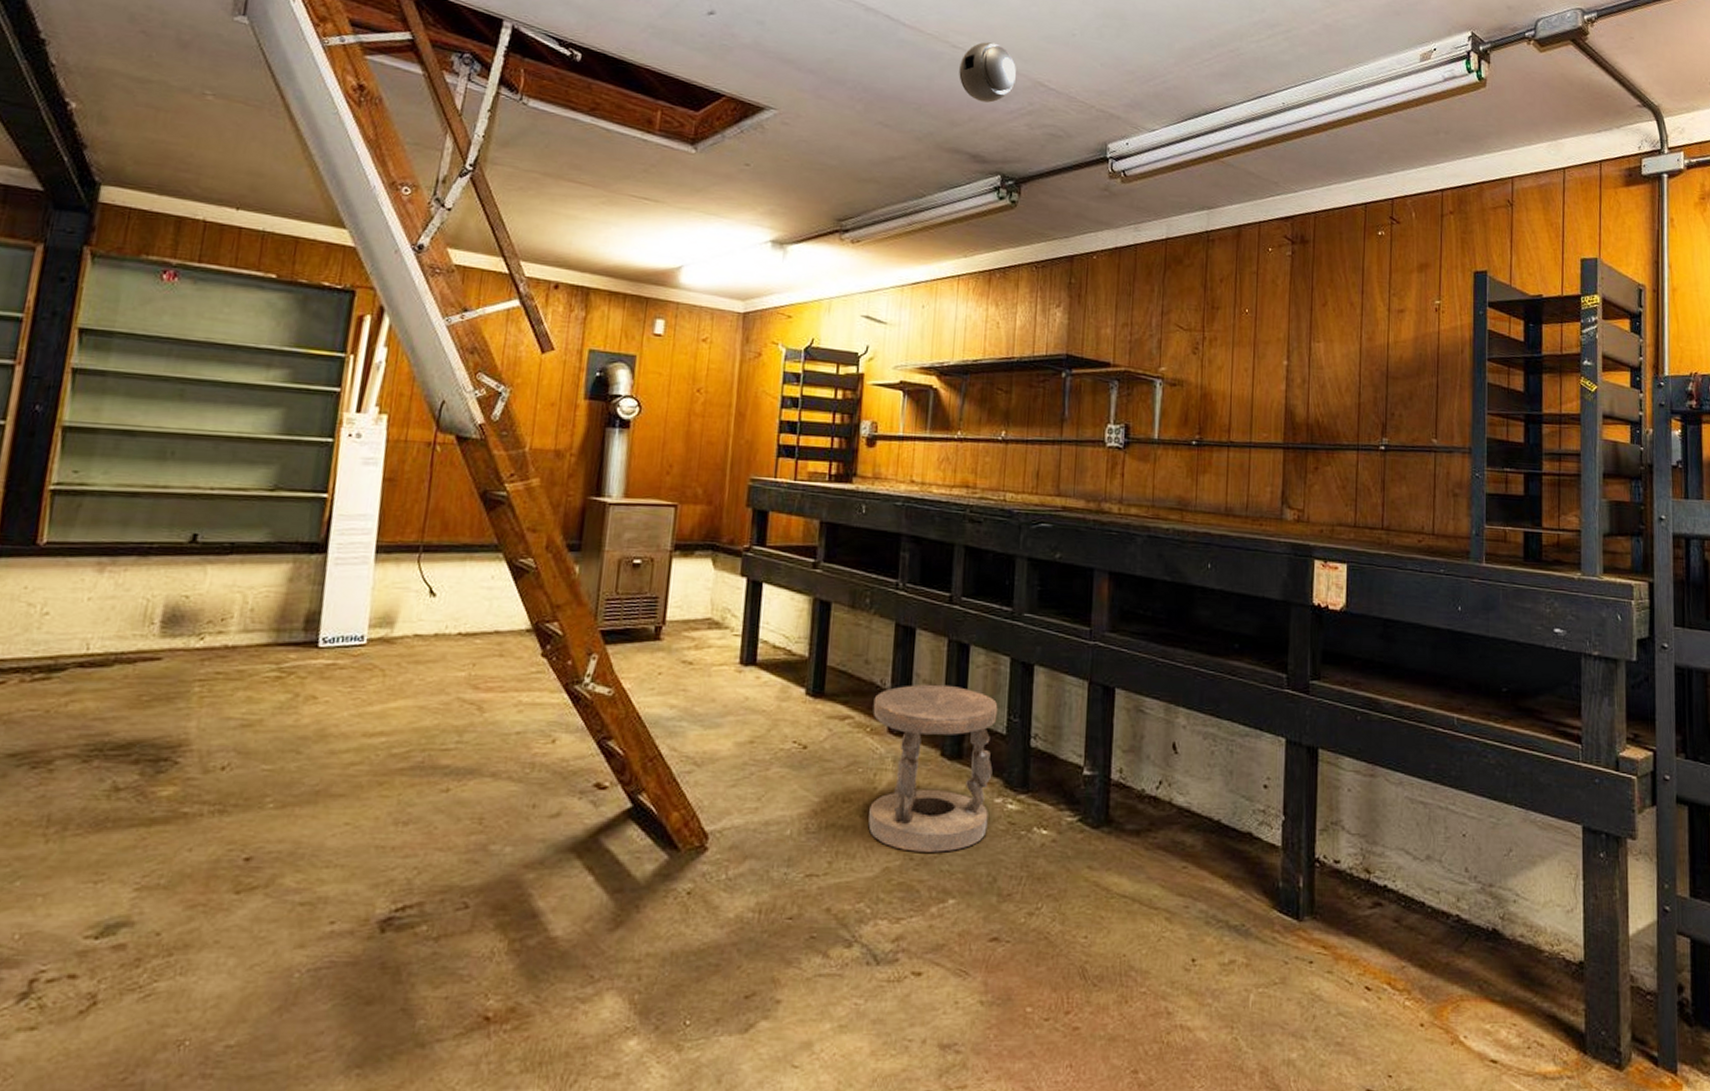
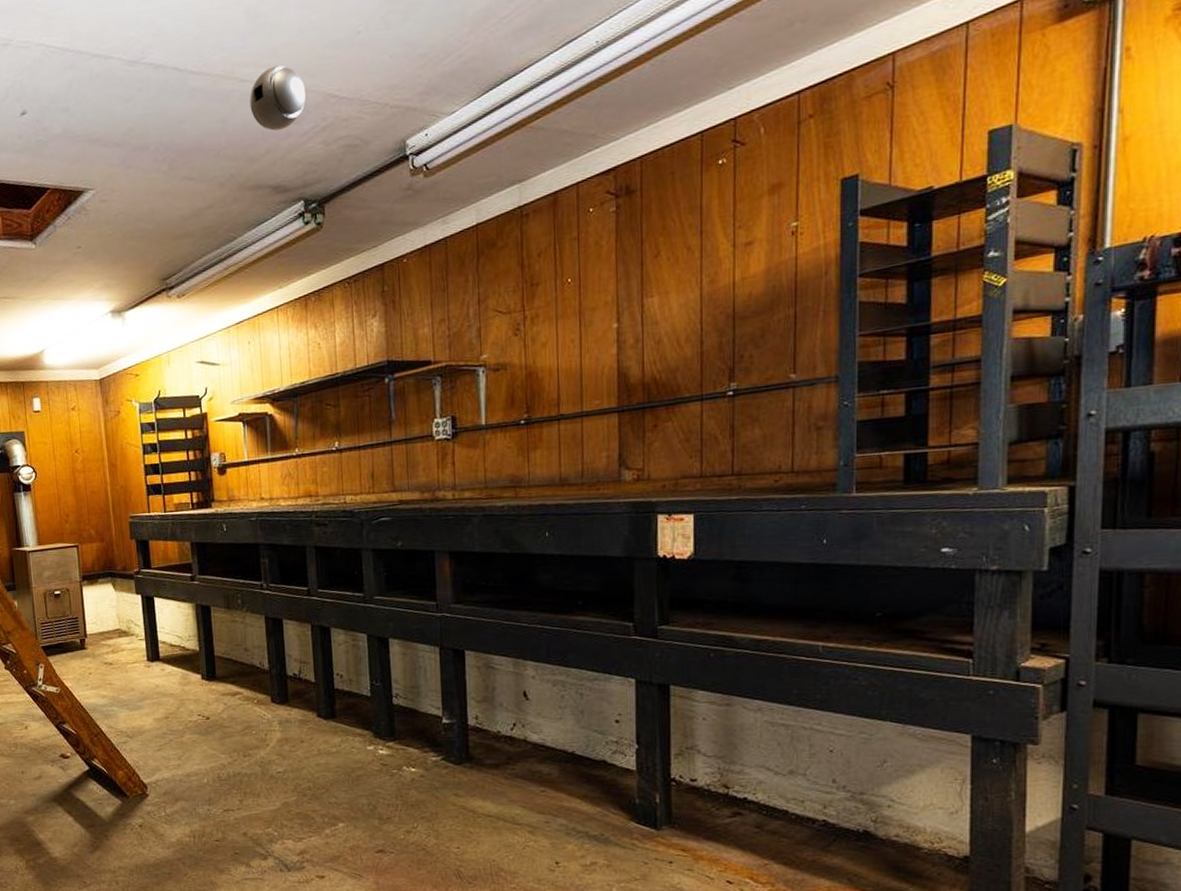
stool: present [868,684,998,852] -> none [256,661,364,790]

